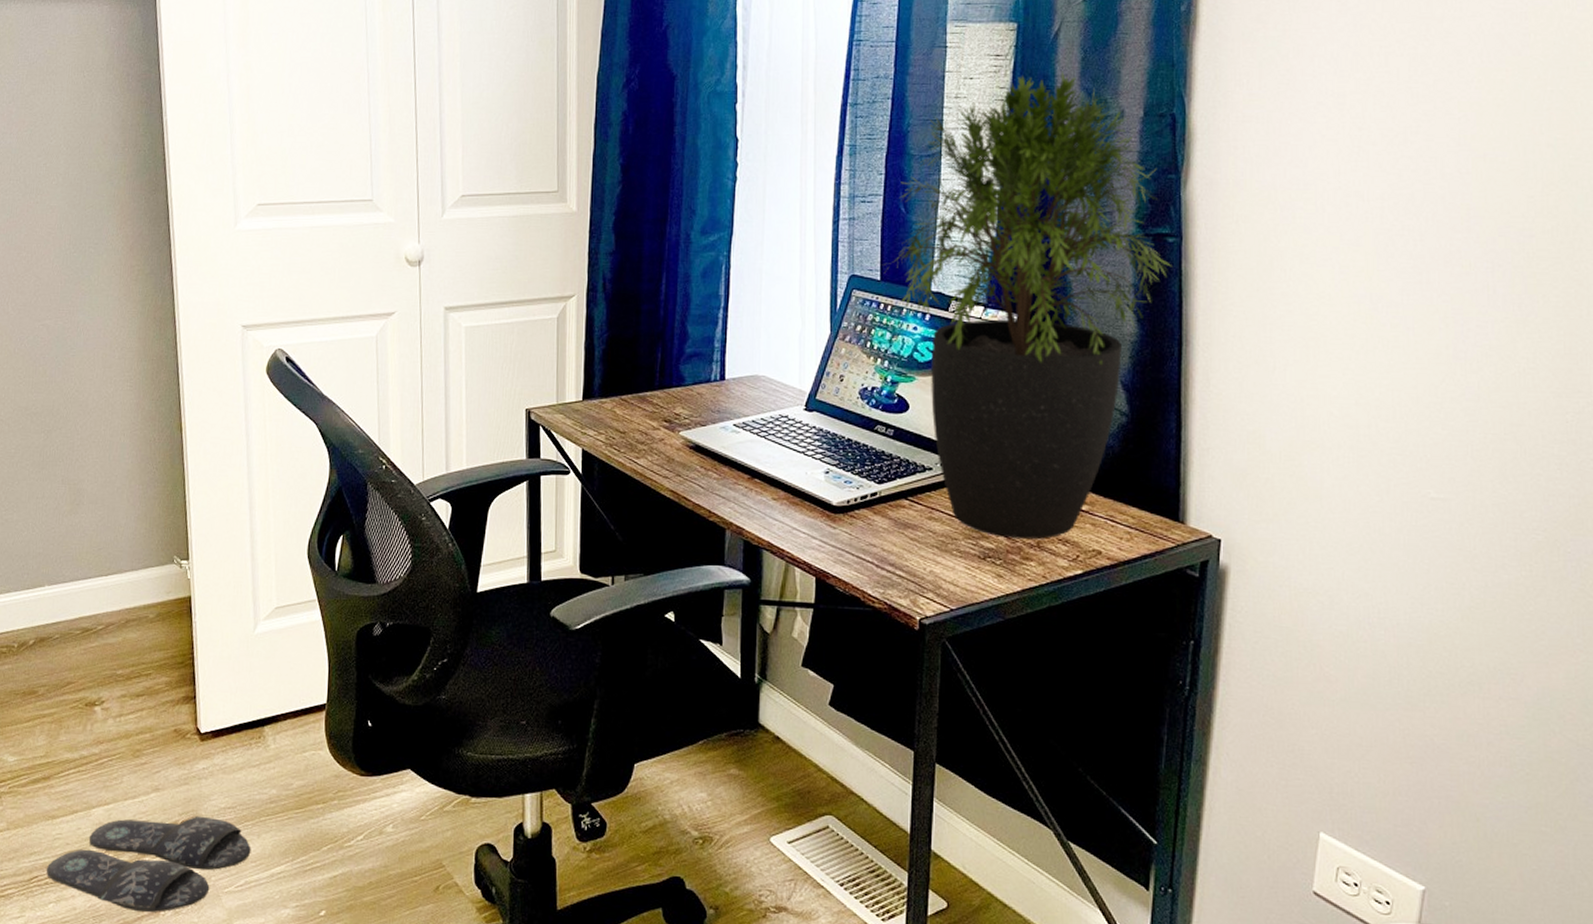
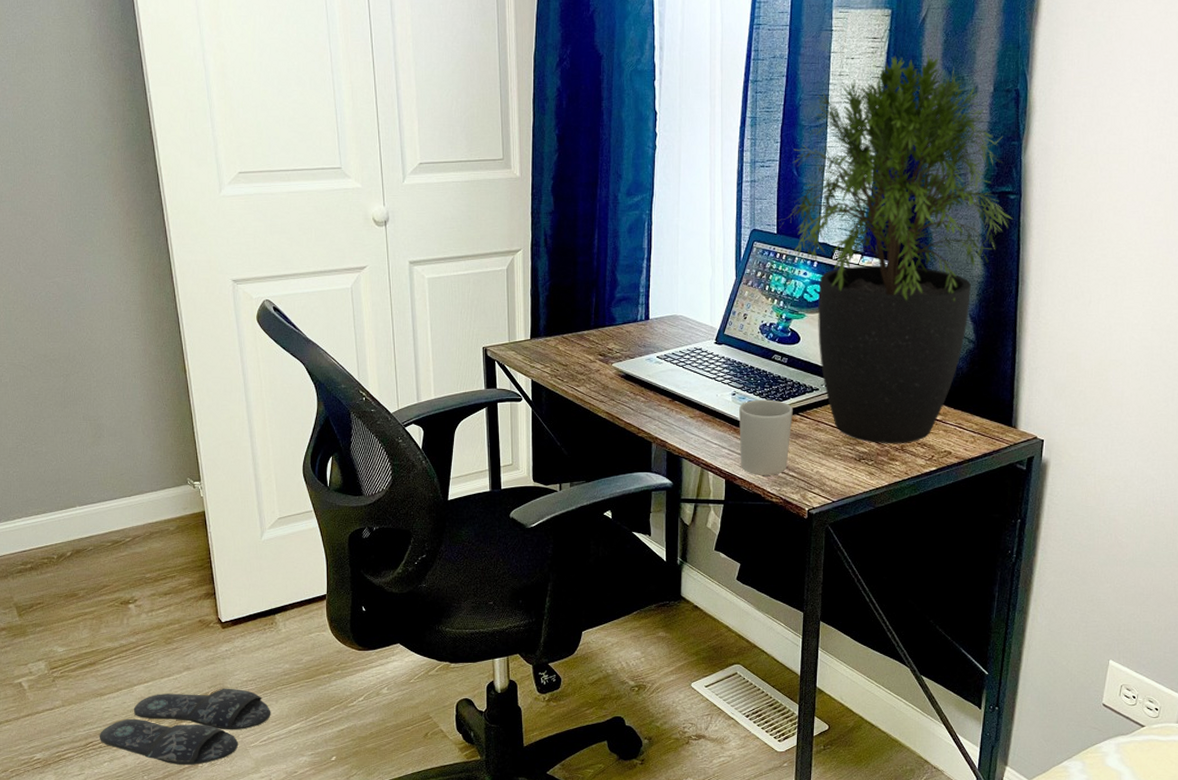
mug: none [833,479,900,574] -> present [739,399,793,475]

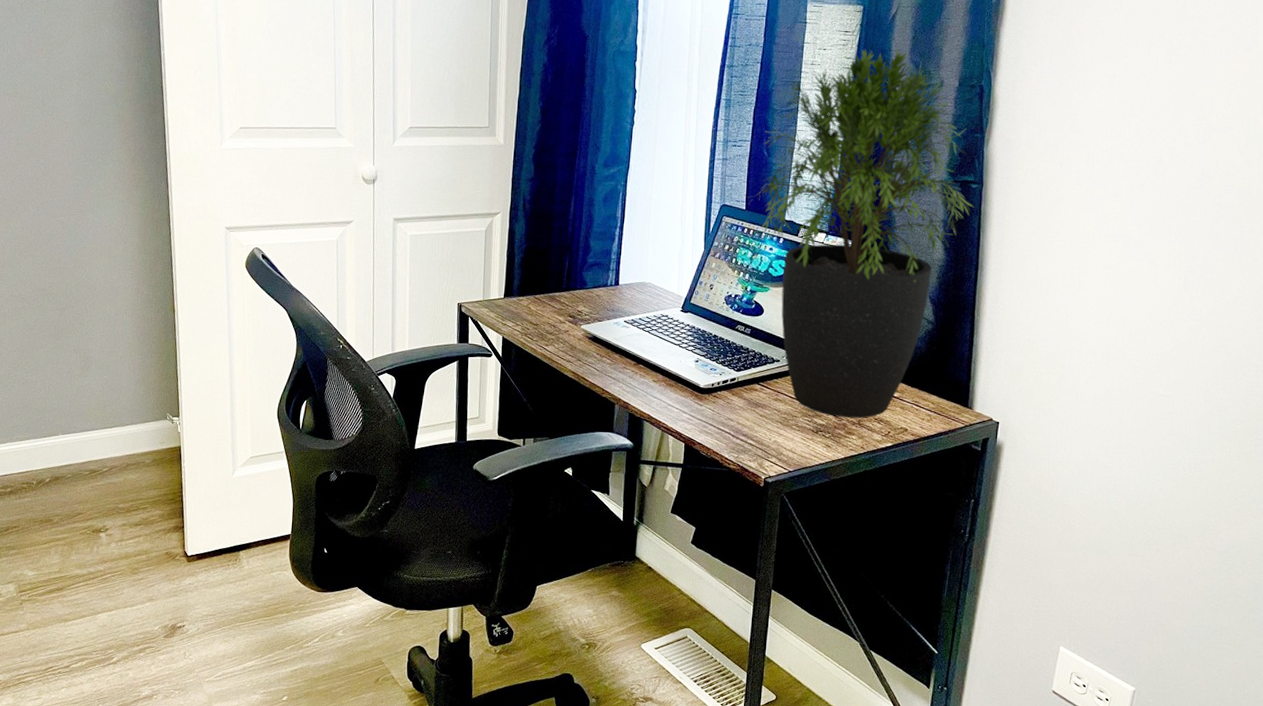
slippers: present [99,688,271,766] -> none [59,621,228,696]
mug: present [739,399,793,475] -> none [700,367,754,442]

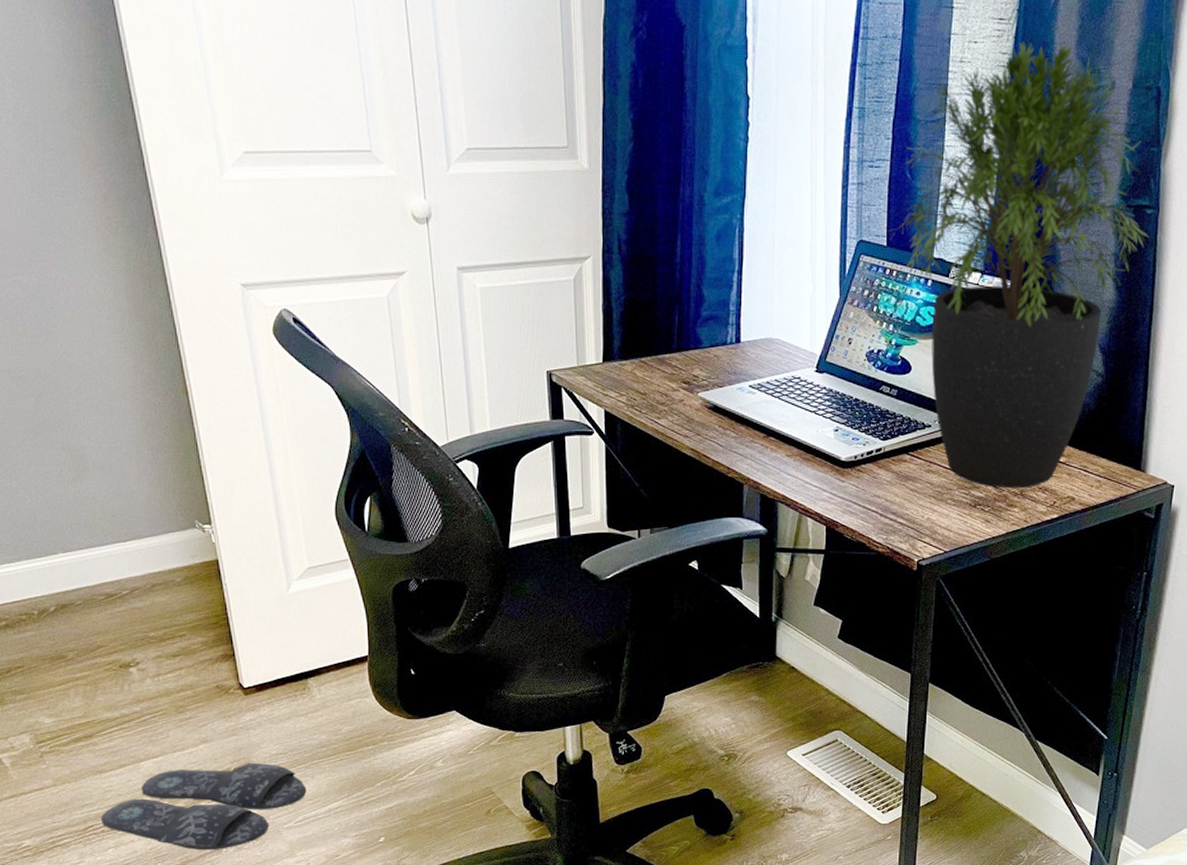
slippers: none [59,621,228,696] -> present [100,762,307,851]

